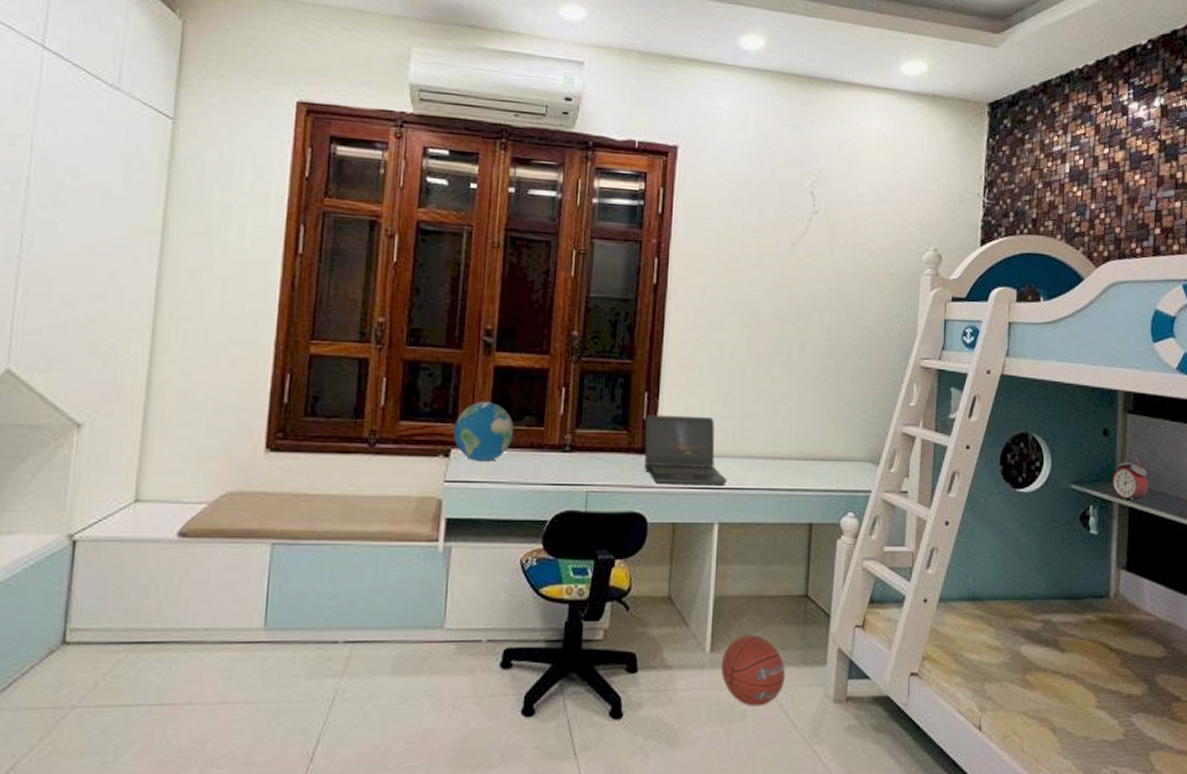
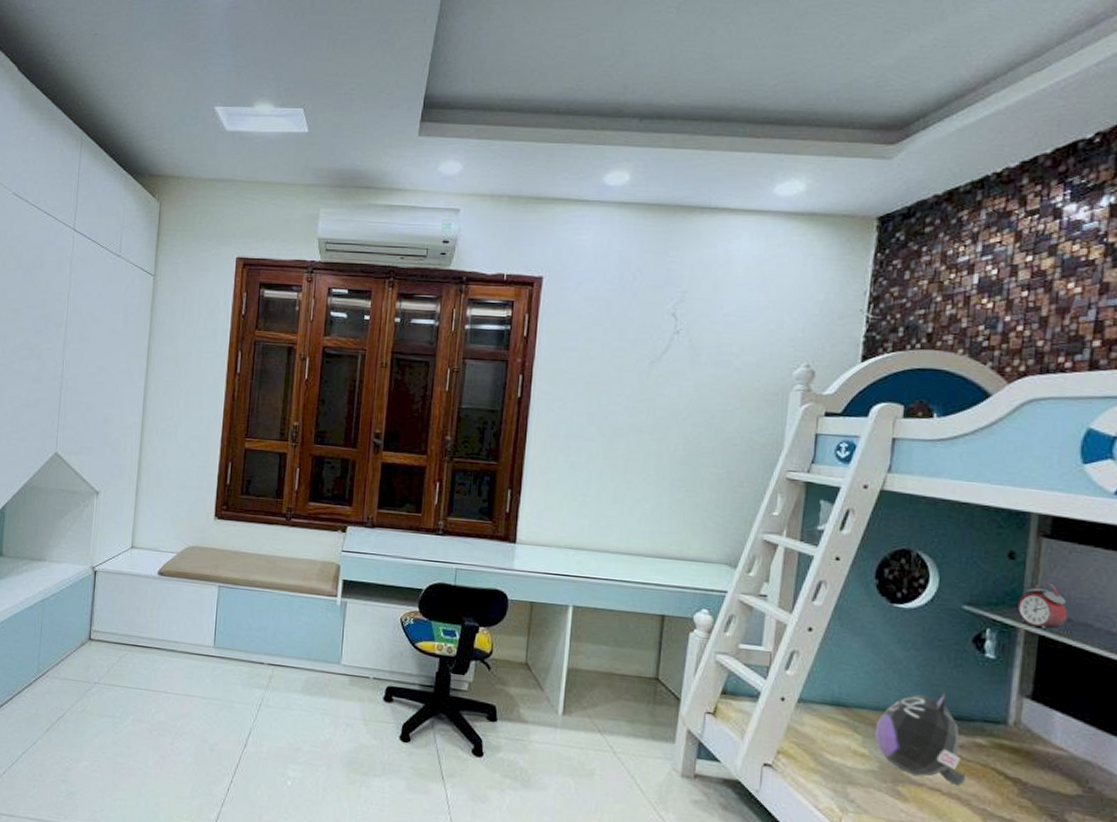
globe: present [453,401,515,461] -> none [349,490,397,538]
laptop computer: present [644,414,727,486] -> none [506,508,582,575]
basketball: present [720,634,785,707] -> none [572,704,634,768]
plush toy: none [1005,573,1080,665] -> present [874,692,966,785]

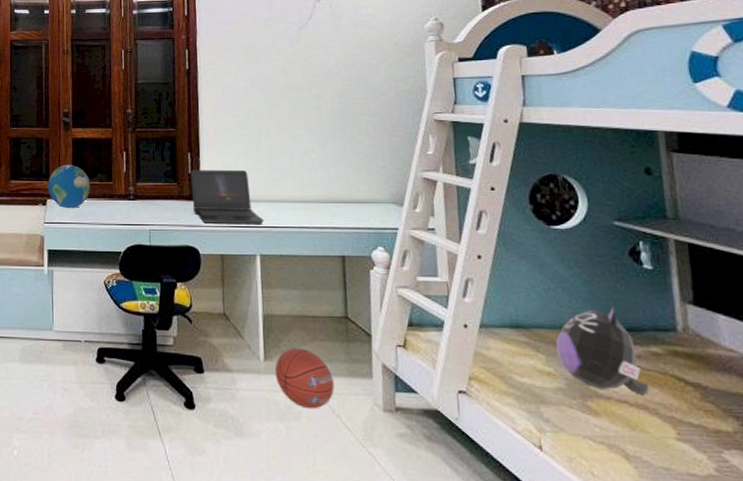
globe: none [349,490,397,538] -> present [48,164,91,208]
laptop computer: none [506,508,582,575] -> present [190,169,264,225]
basketball: none [572,704,634,768] -> present [274,347,335,409]
alarm clock: present [1017,582,1068,630] -> none [662,193,711,238]

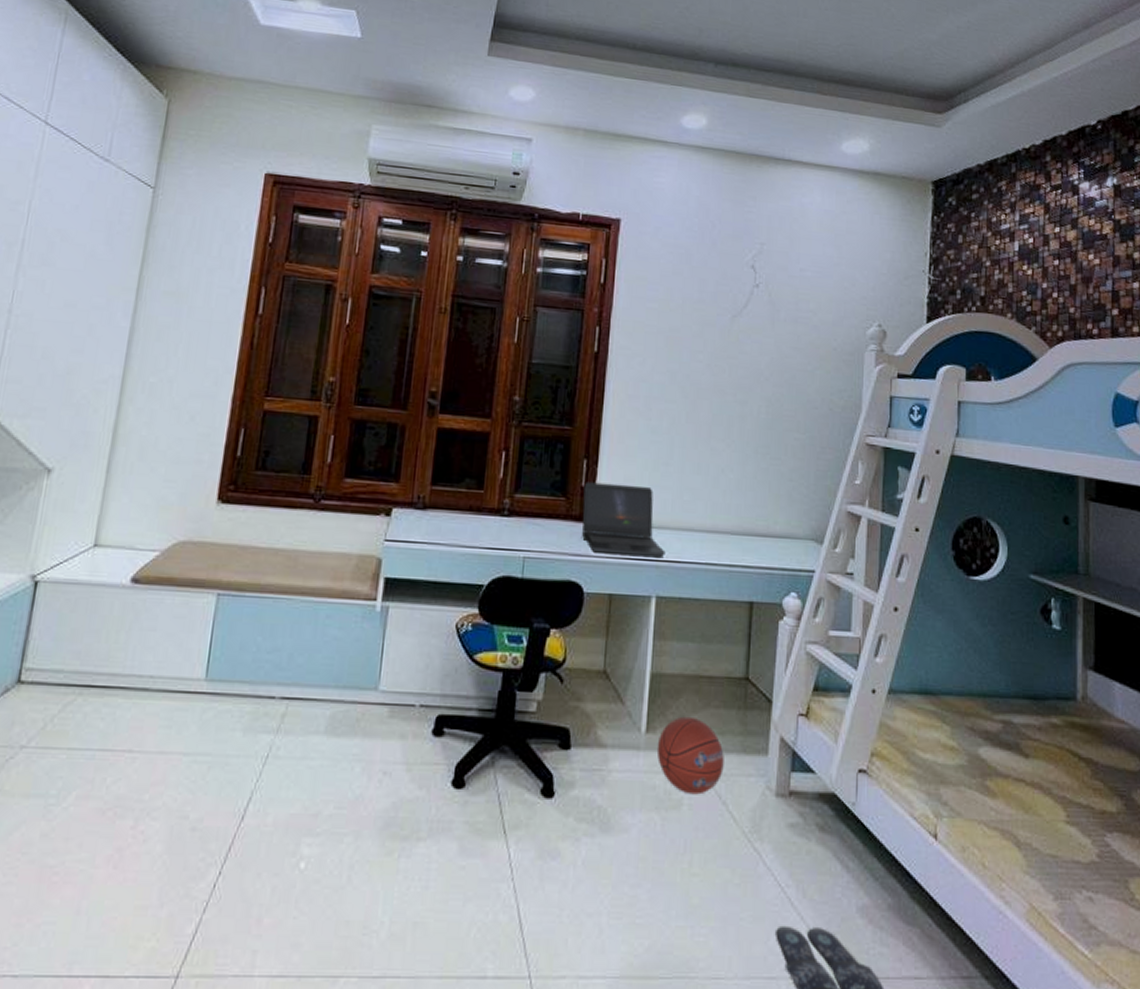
globe: present [48,164,91,208] -> none [395,462,455,522]
plush toy: present [555,305,650,395] -> none [961,670,1046,772]

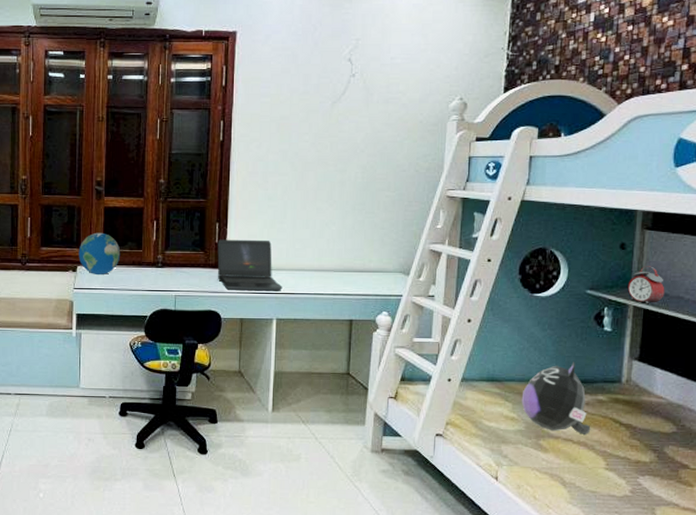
globe: none [395,462,455,522] -> present [78,232,121,274]
basketball: present [656,716,724,795] -> none [280,400,331,452]
plush toy: none [961,670,1046,772] -> present [521,362,591,435]
alarm clock: none [1075,546,1116,596] -> present [627,266,665,304]

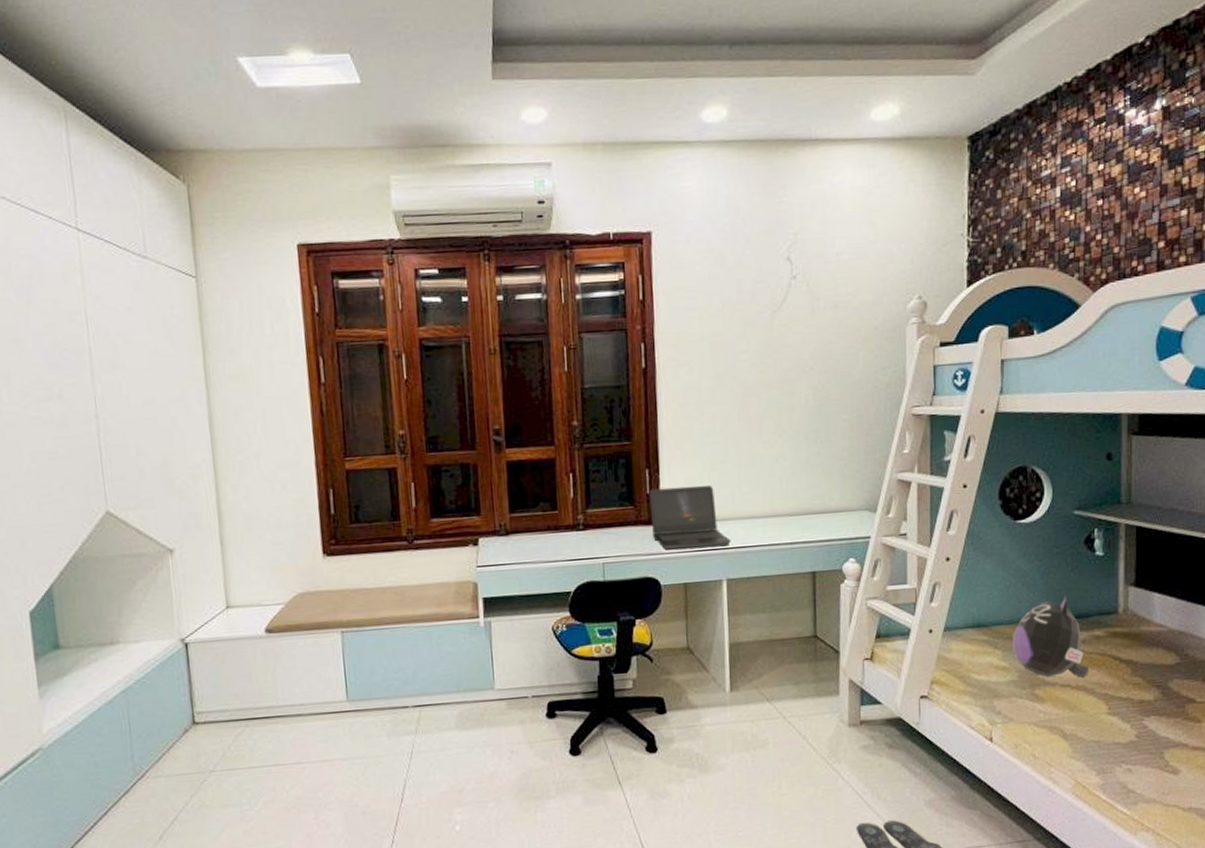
globe: present [78,232,121,274] -> none [478,493,532,547]
alarm clock: present [627,266,665,304] -> none [1117,476,1157,521]

